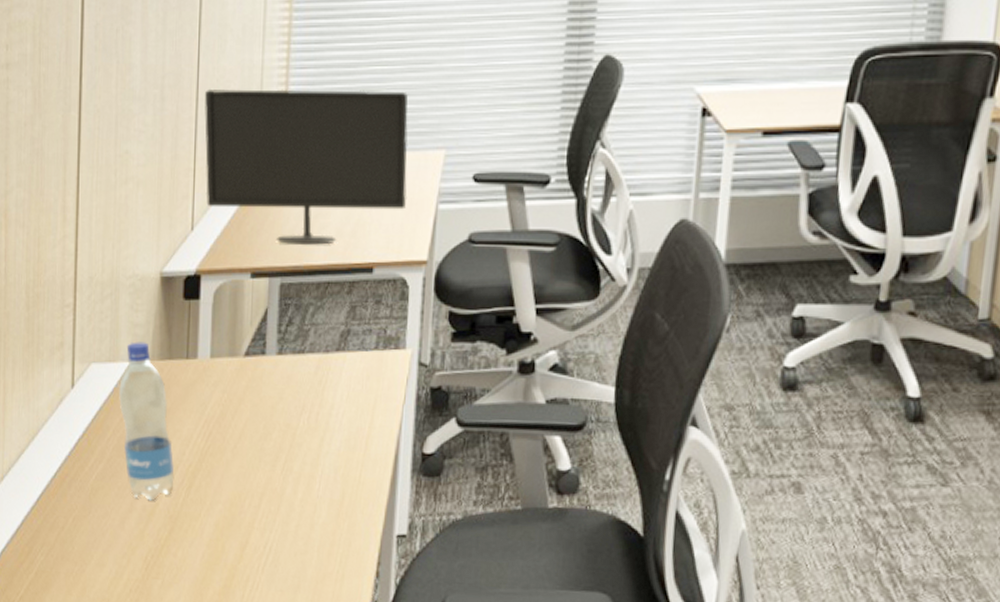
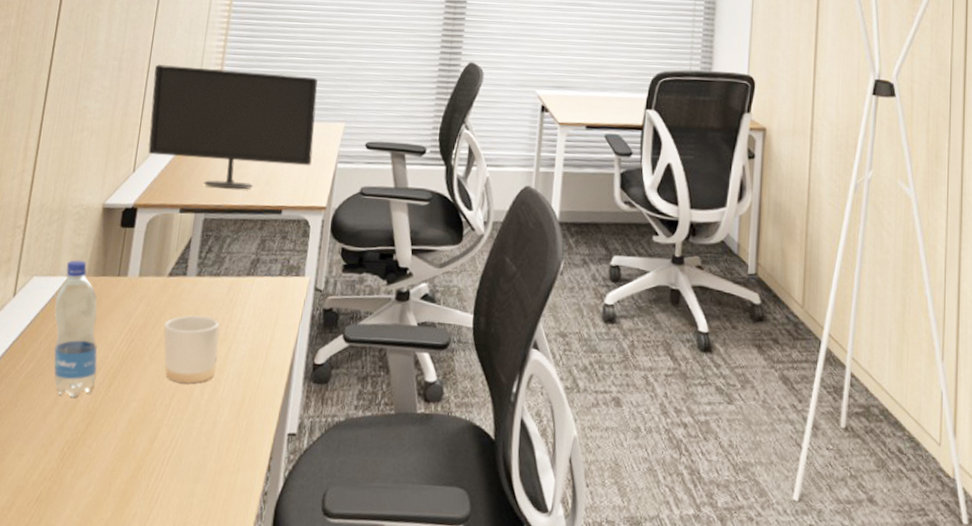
mug: none [245,401,311,482] -> present [163,315,220,384]

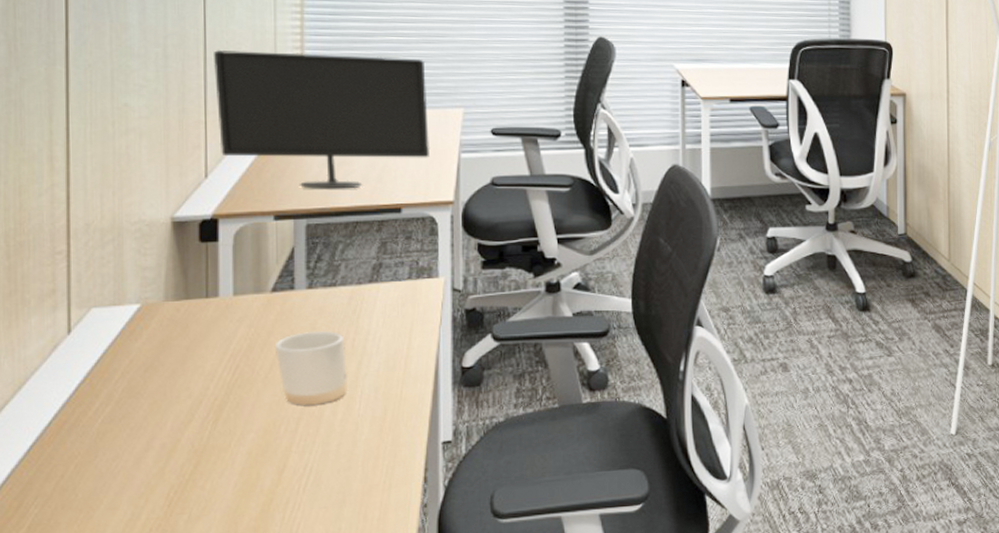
bottle: present [54,260,98,398] -> none [127,284,198,438]

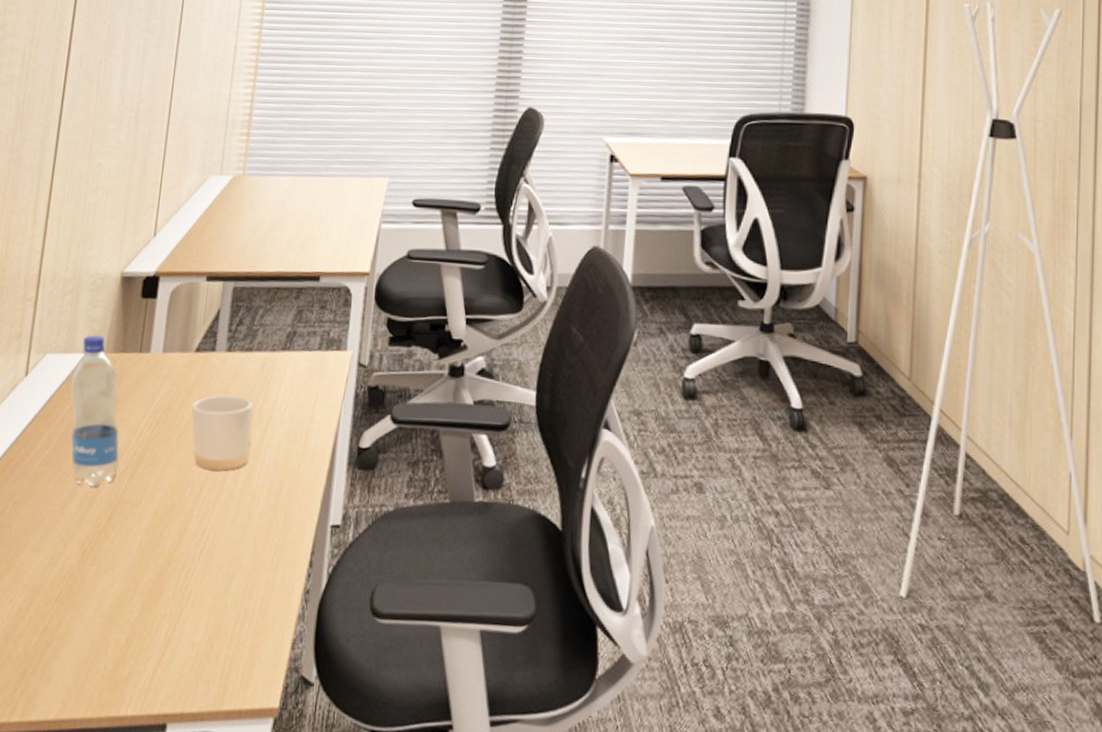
bottle: none [127,284,198,438] -> present [70,335,120,487]
computer monitor: present [214,49,431,188] -> none [169,114,357,254]

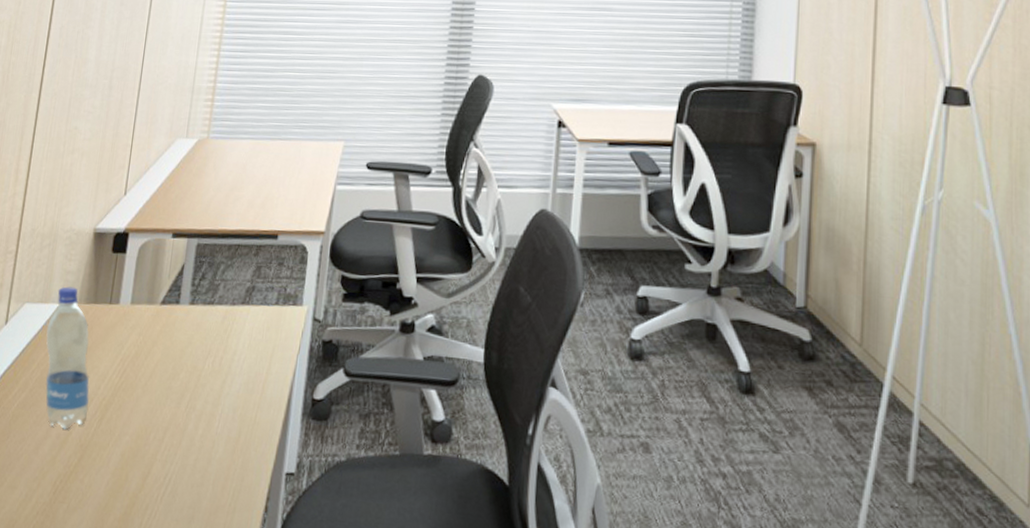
mug: present [191,395,254,472] -> none [156,345,214,418]

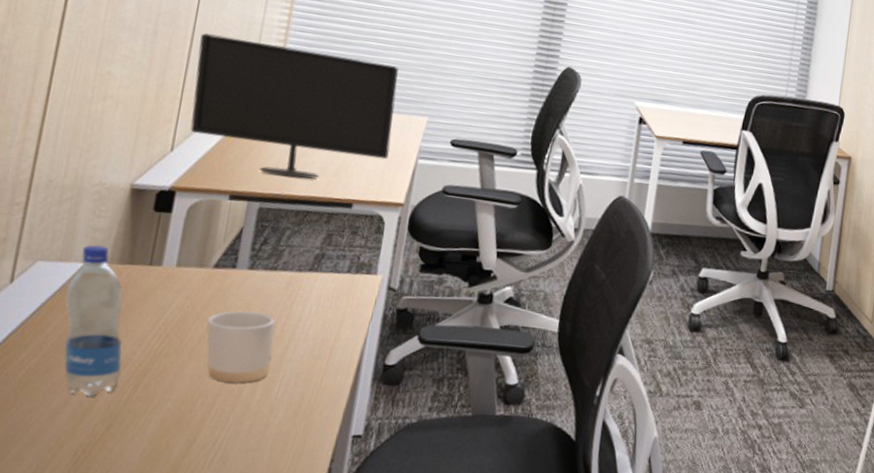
computer monitor: none [139,81,315,213] -> present [190,32,398,179]
mug: none [156,345,214,418] -> present [206,310,276,384]

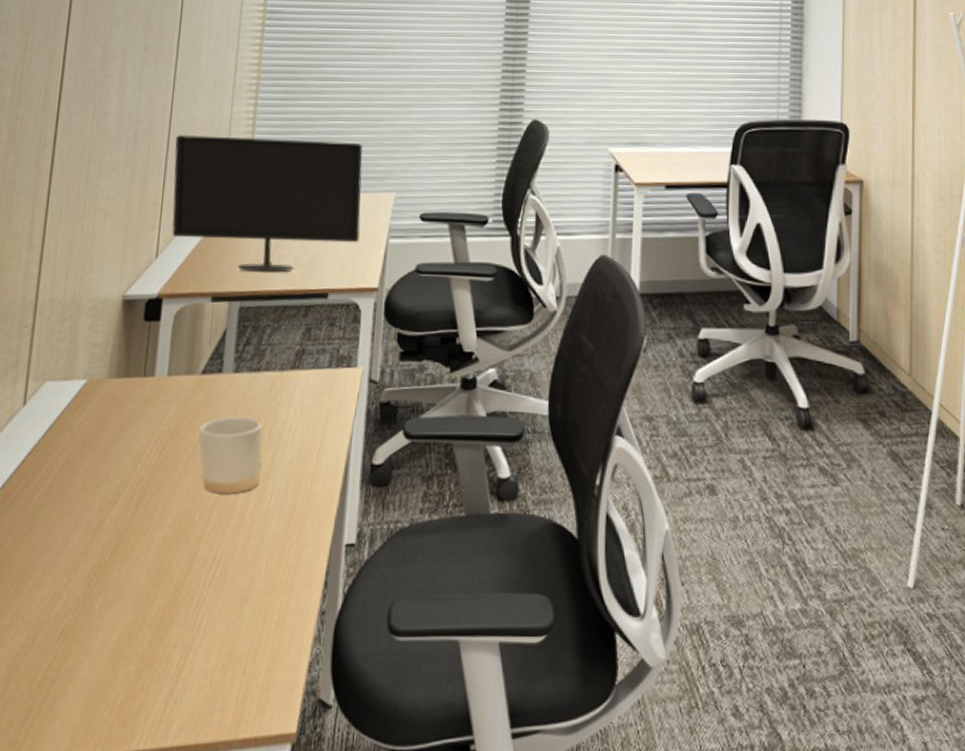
bottle: present [64,245,123,397] -> none [72,360,125,517]

